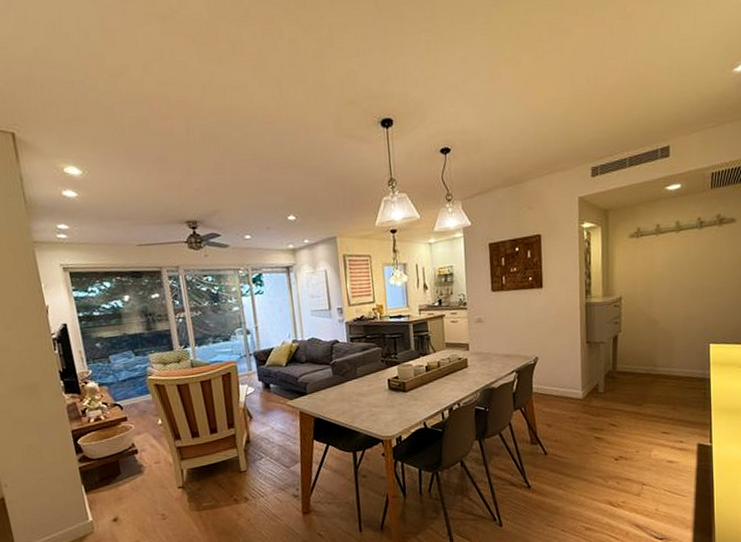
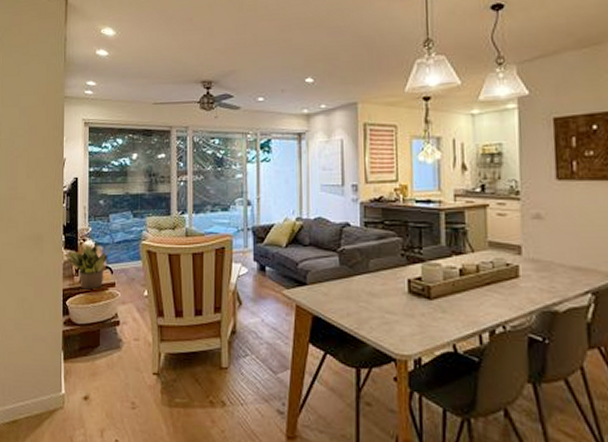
potted plant: none [68,384,116,428] -> present [66,243,109,290]

